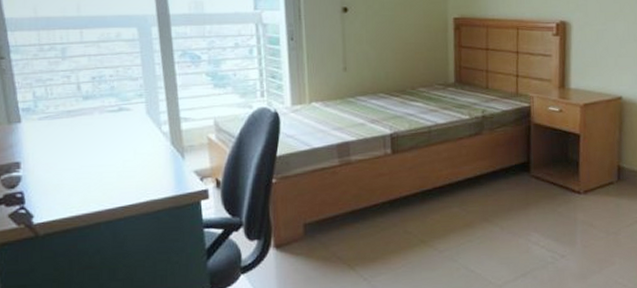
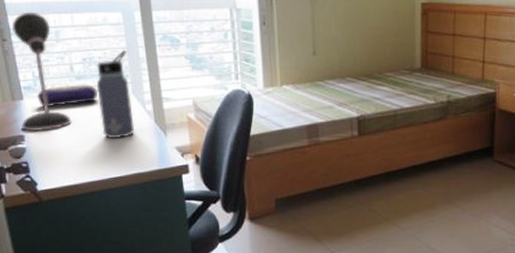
desk lamp: none [11,27,77,158] -> present [12,12,72,132]
pencil case: none [38,103,107,131] -> present [37,83,97,107]
water bottle: none [106,66,149,164] -> present [96,49,135,139]

